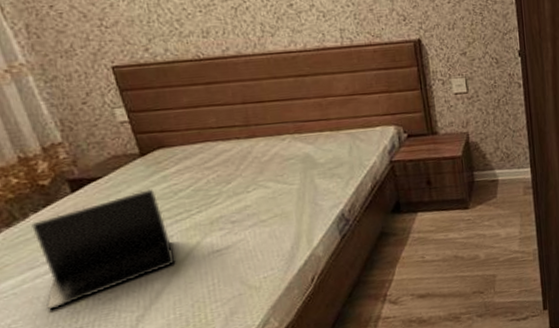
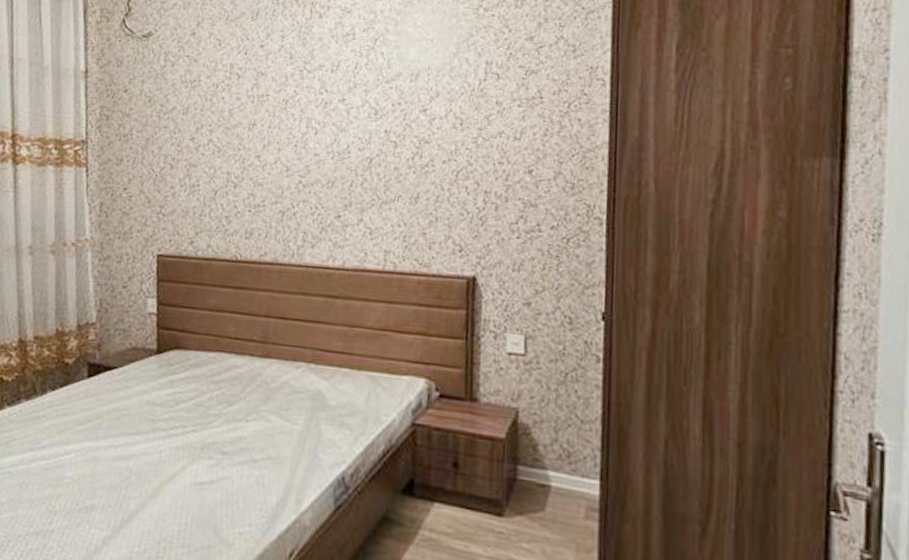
laptop: present [31,189,176,310] -> none [31,391,159,501]

